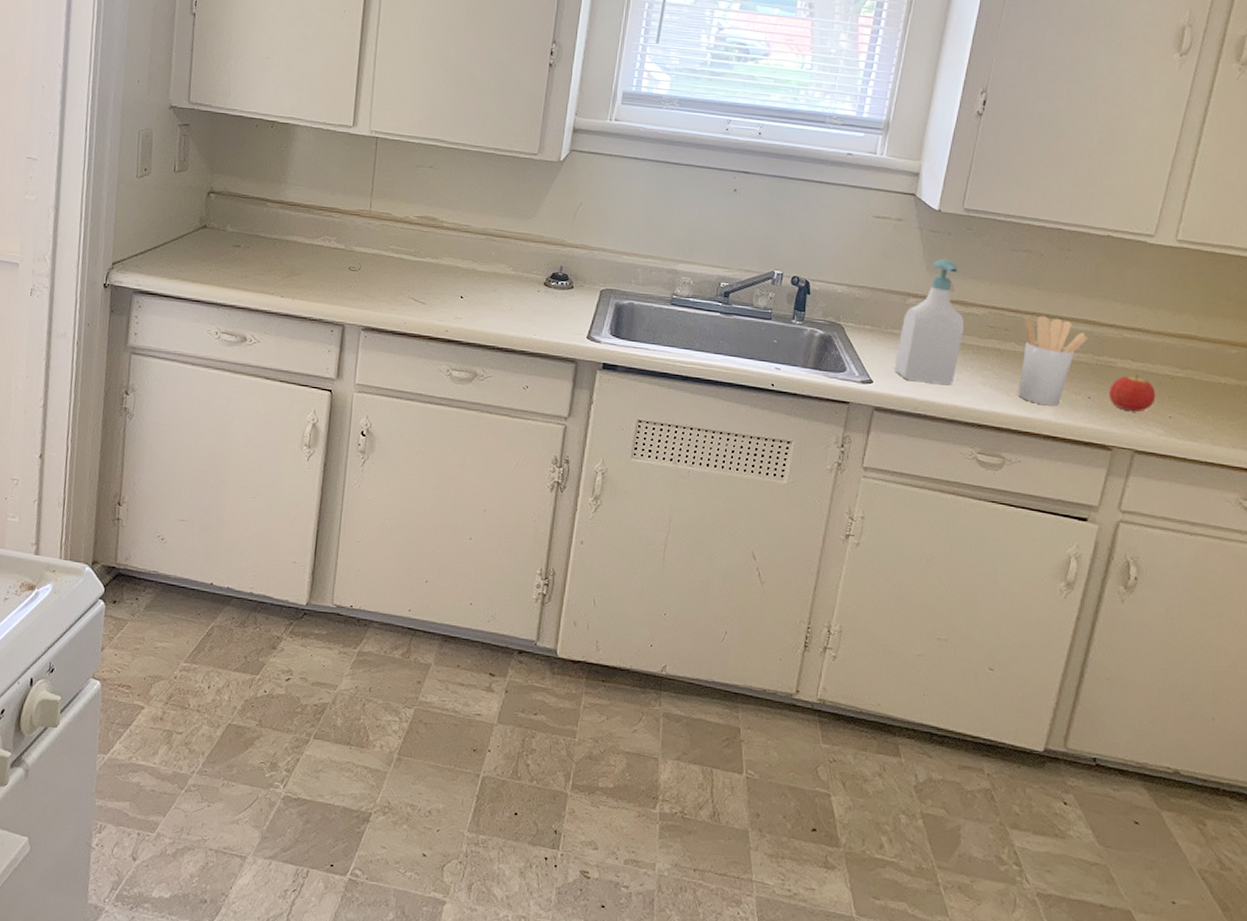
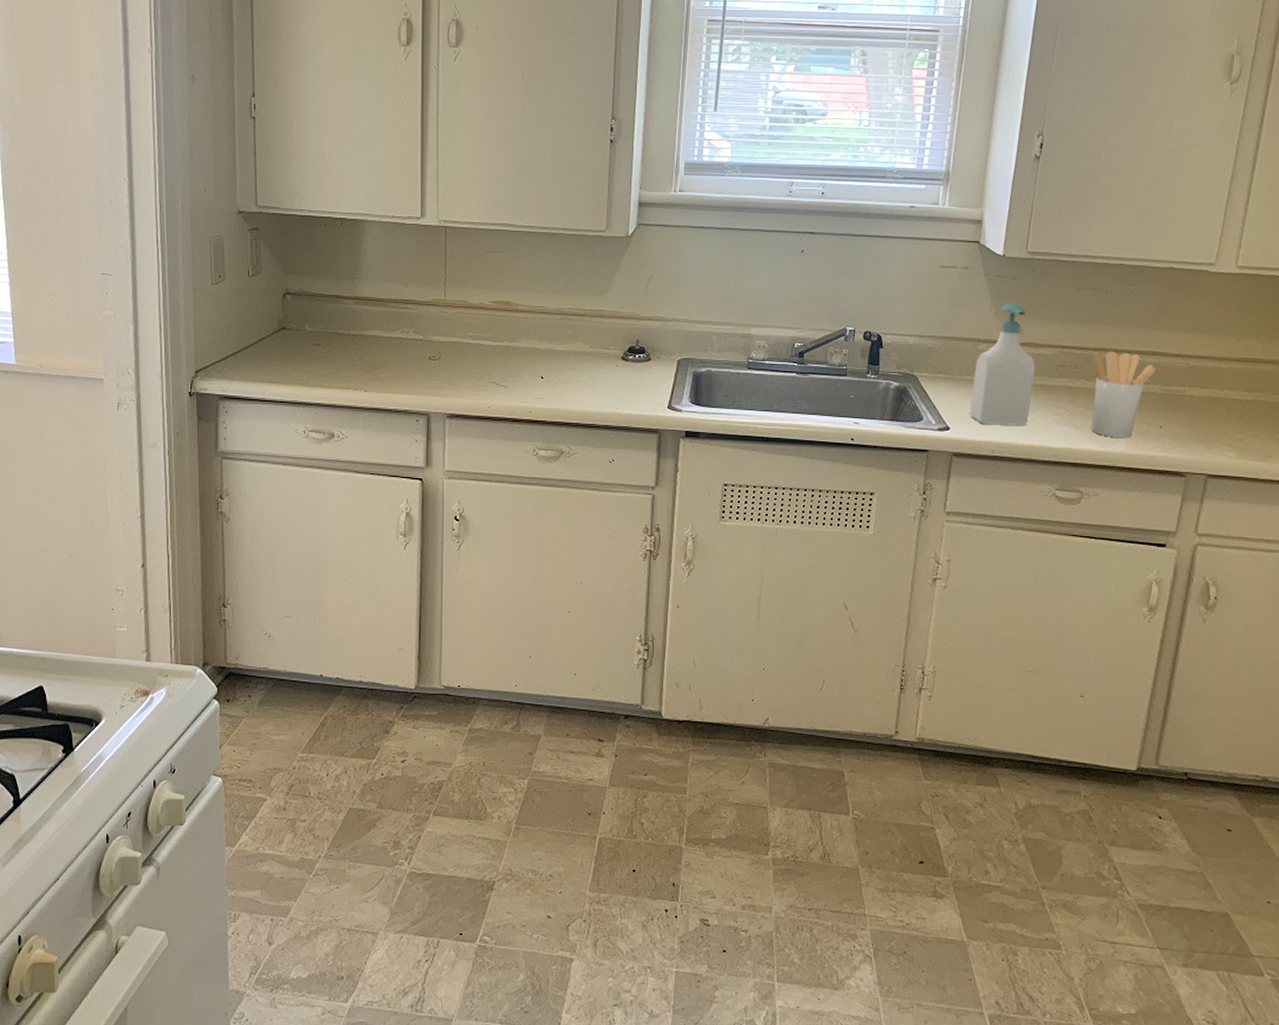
fruit: present [1108,374,1156,412] -> none [1179,400,1225,438]

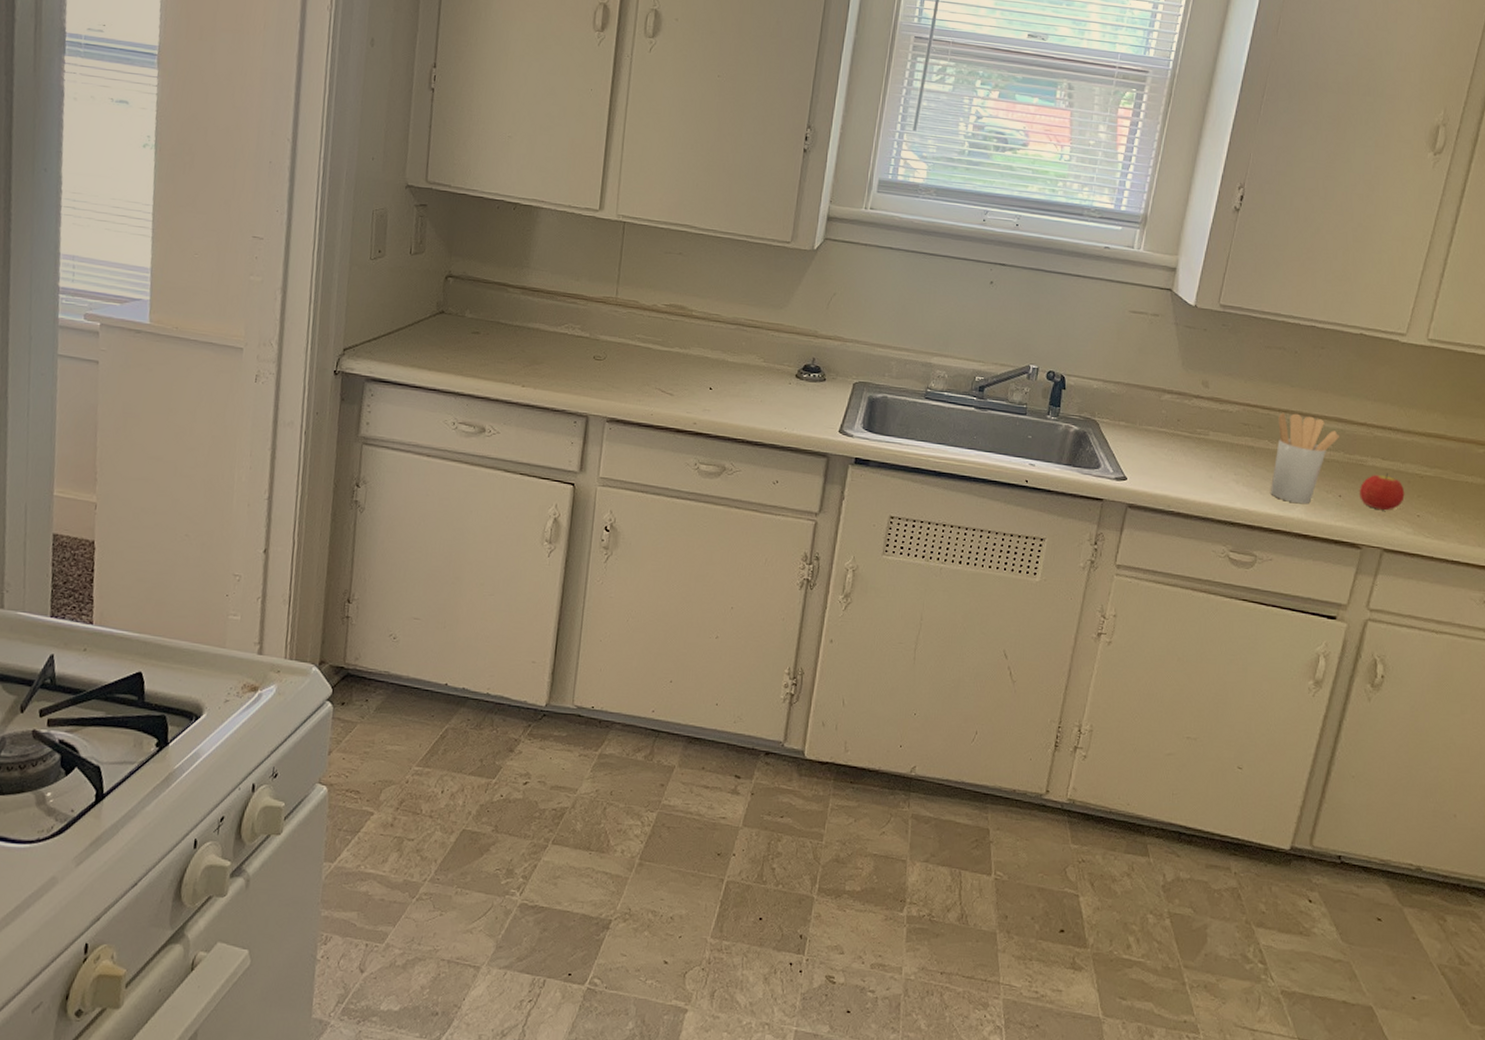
soap bottle: present [969,303,1036,425] -> none [1148,355,1219,482]
fruit: none [1179,400,1225,438] -> present [1359,472,1405,511]

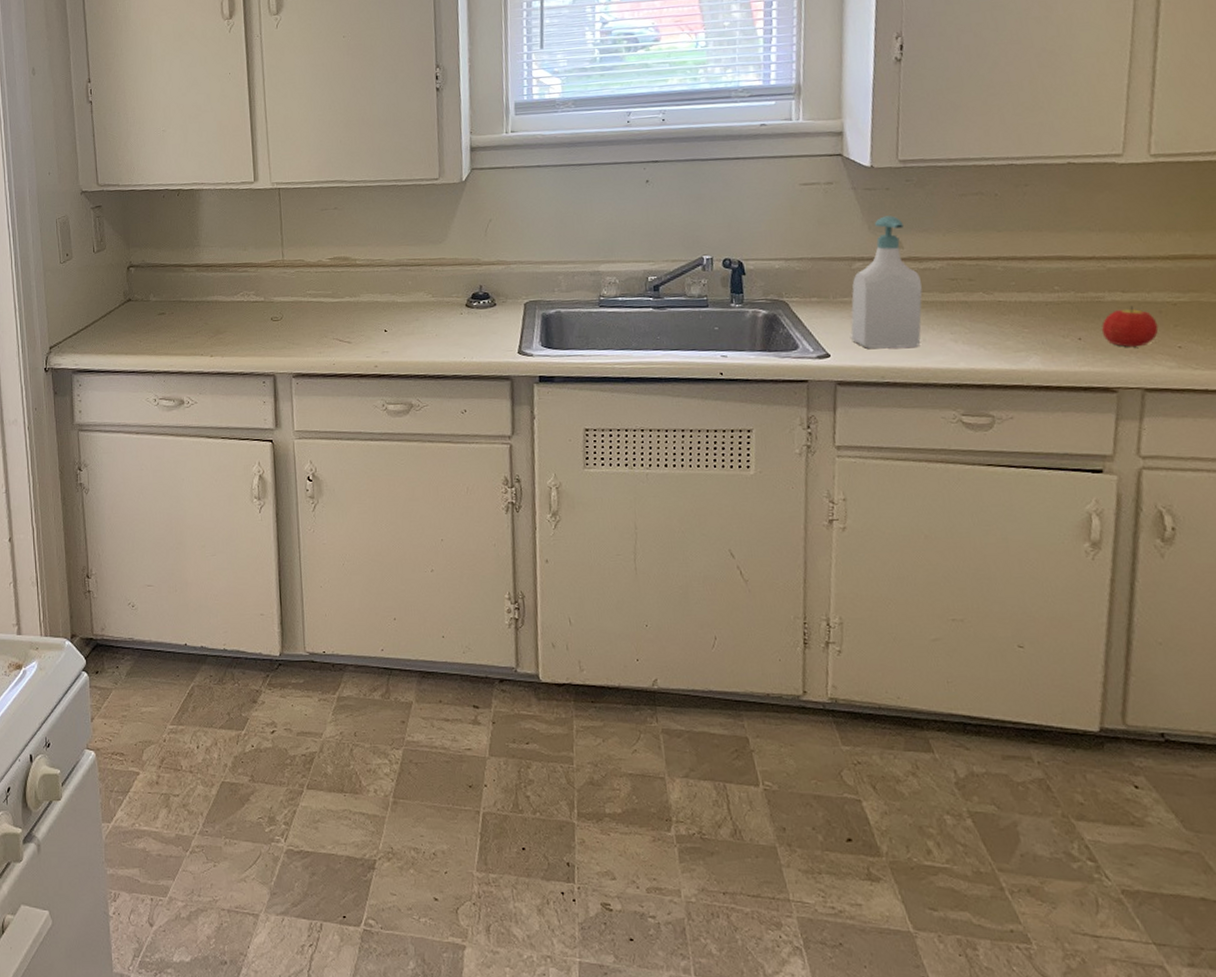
soap bottle: none [1148,355,1219,482] -> present [850,215,923,349]
utensil holder: present [1271,412,1339,504] -> none [989,259,1066,354]

